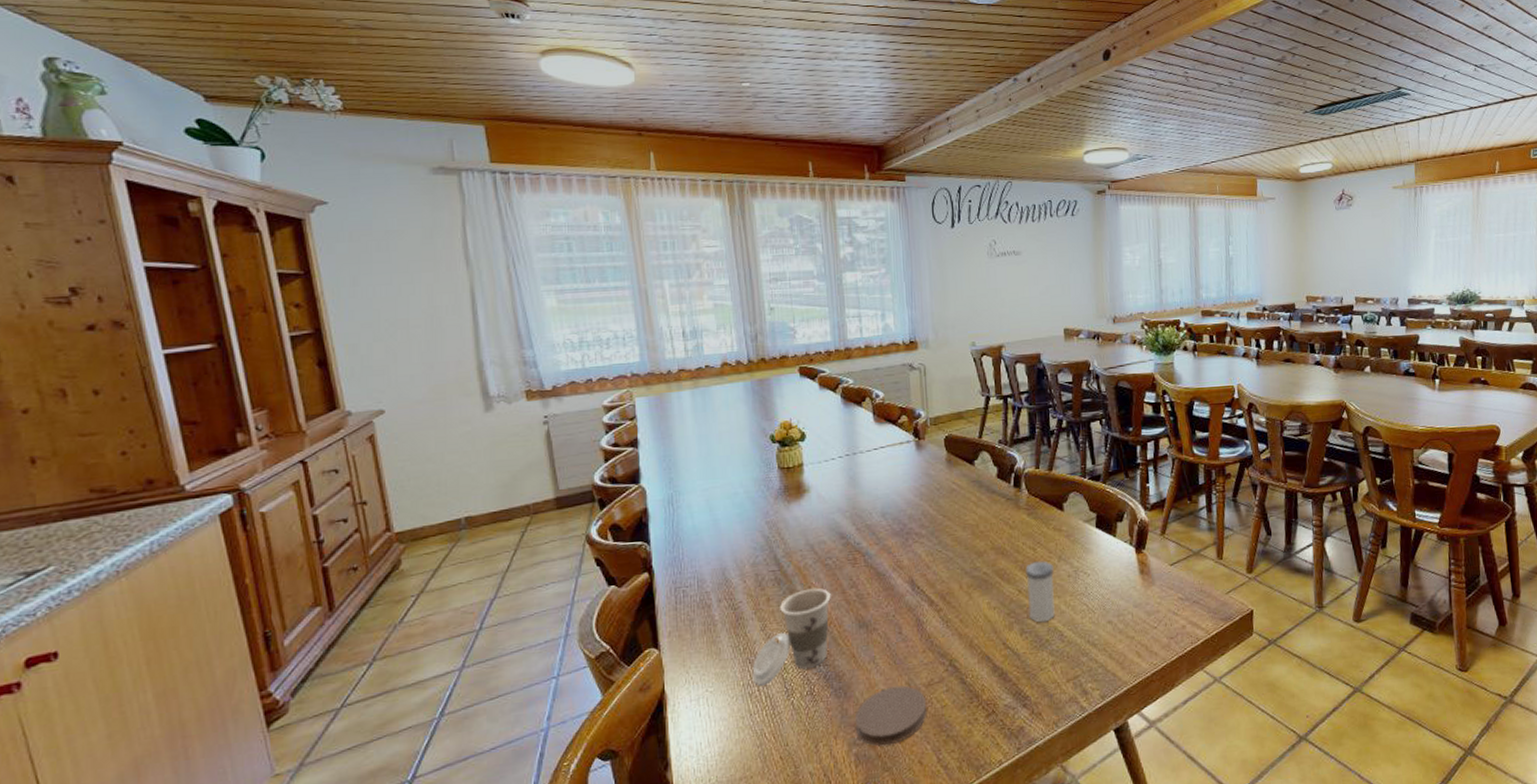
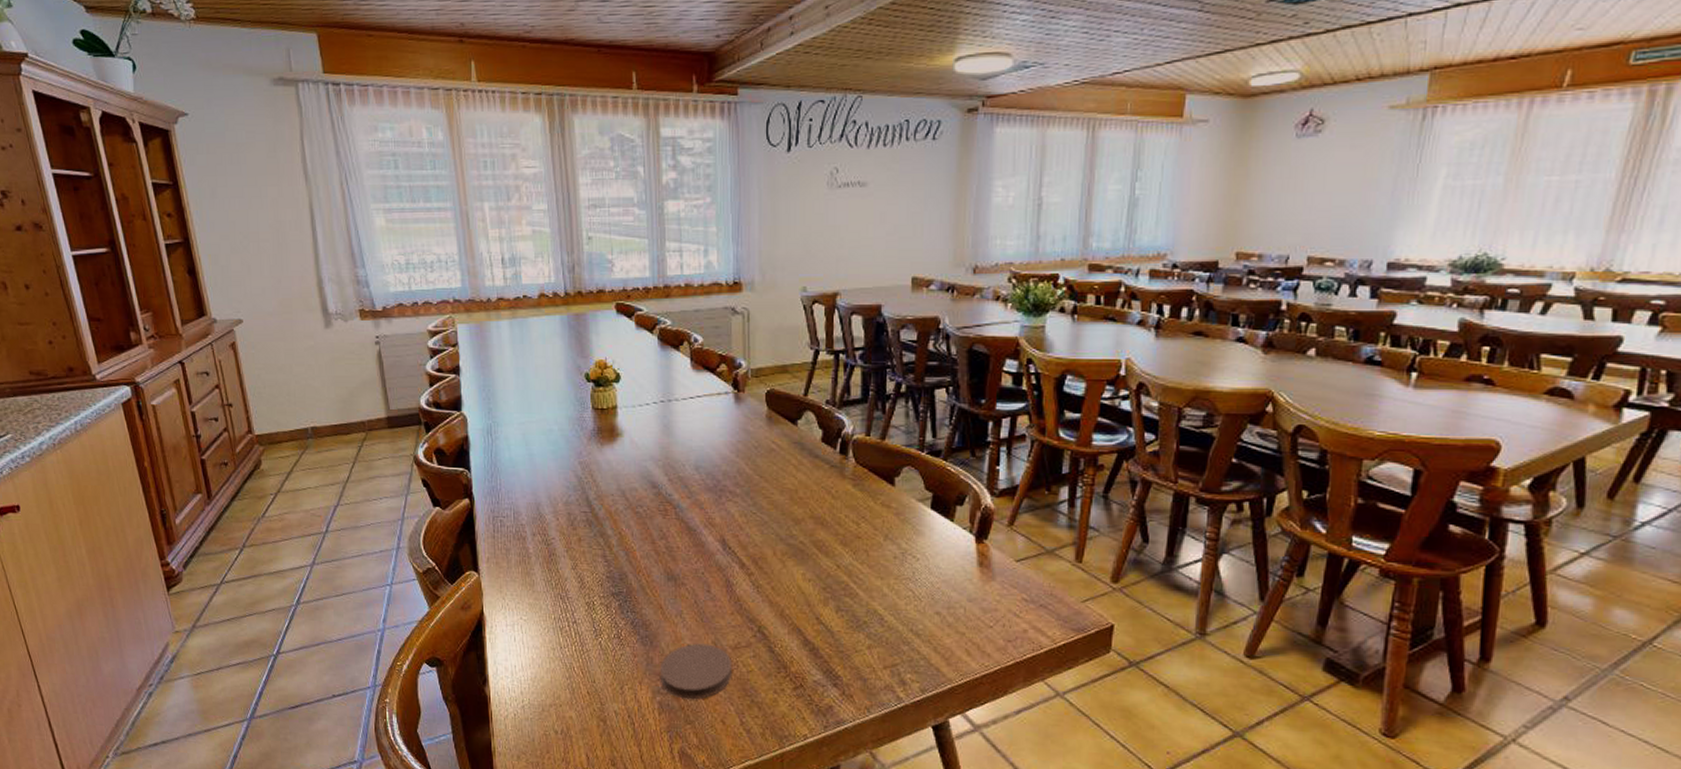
cup: present [752,588,831,687] -> none [563,534,641,623]
salt shaker: present [1025,561,1055,622] -> none [846,537,878,603]

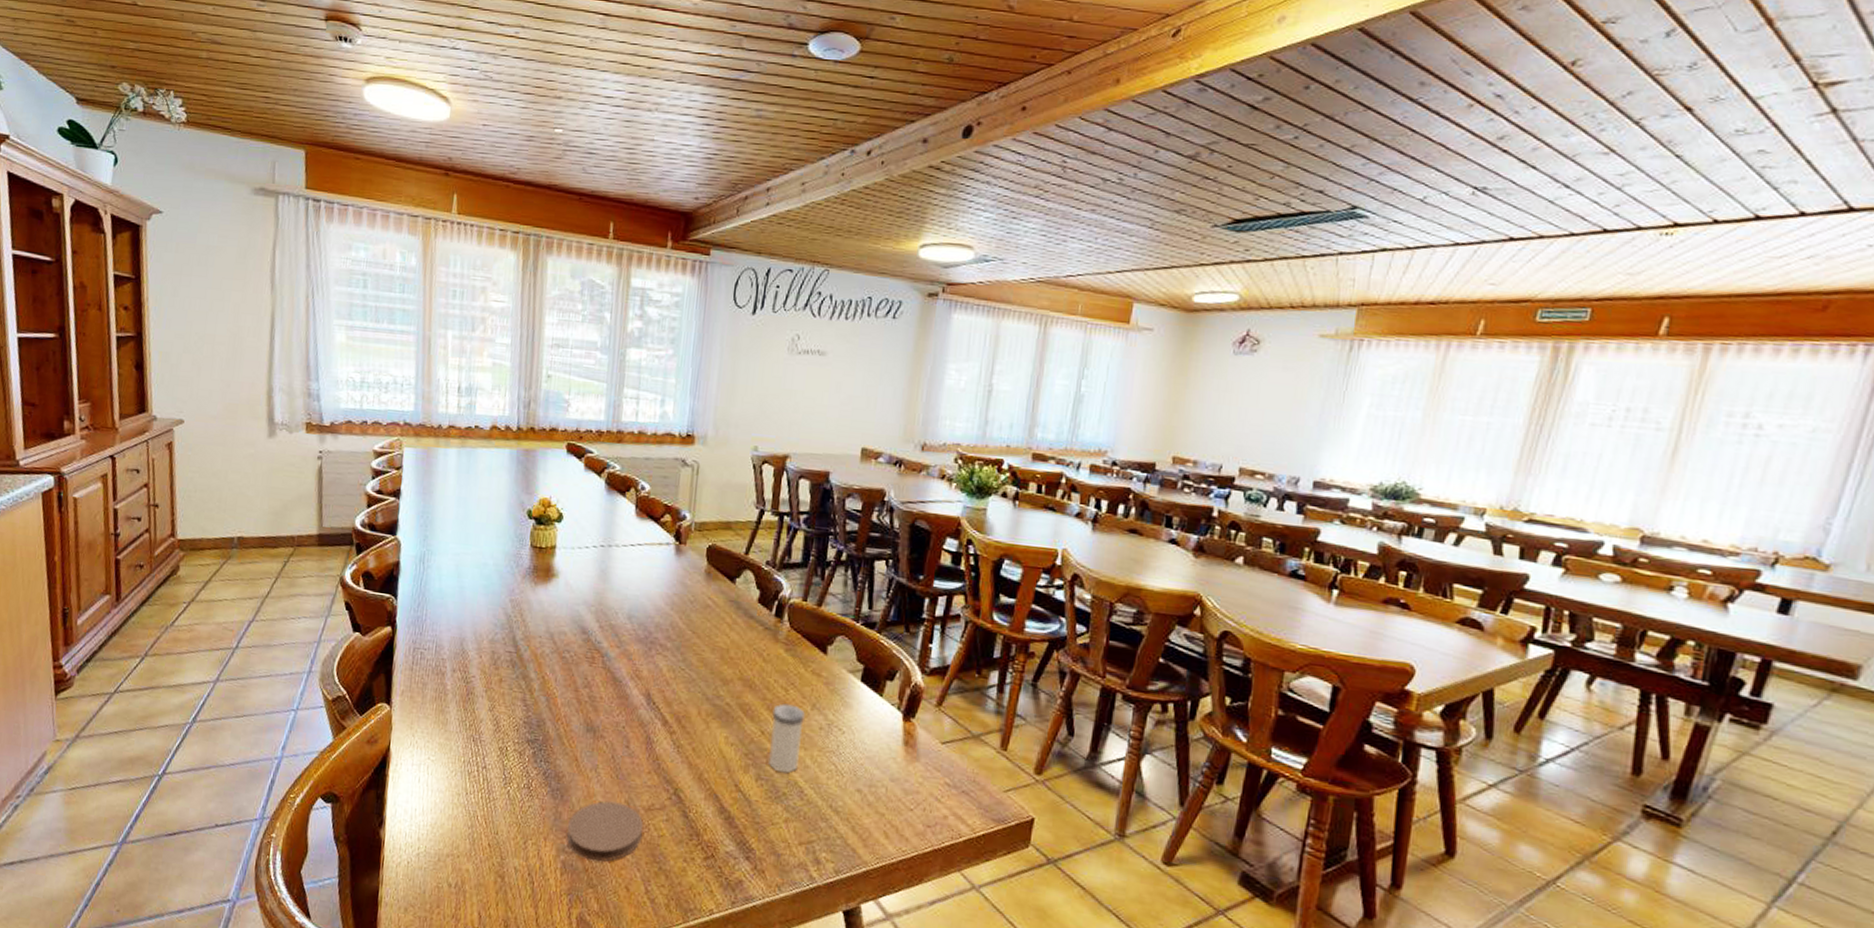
salt shaker: none [846,537,878,603] -> present [769,703,805,773]

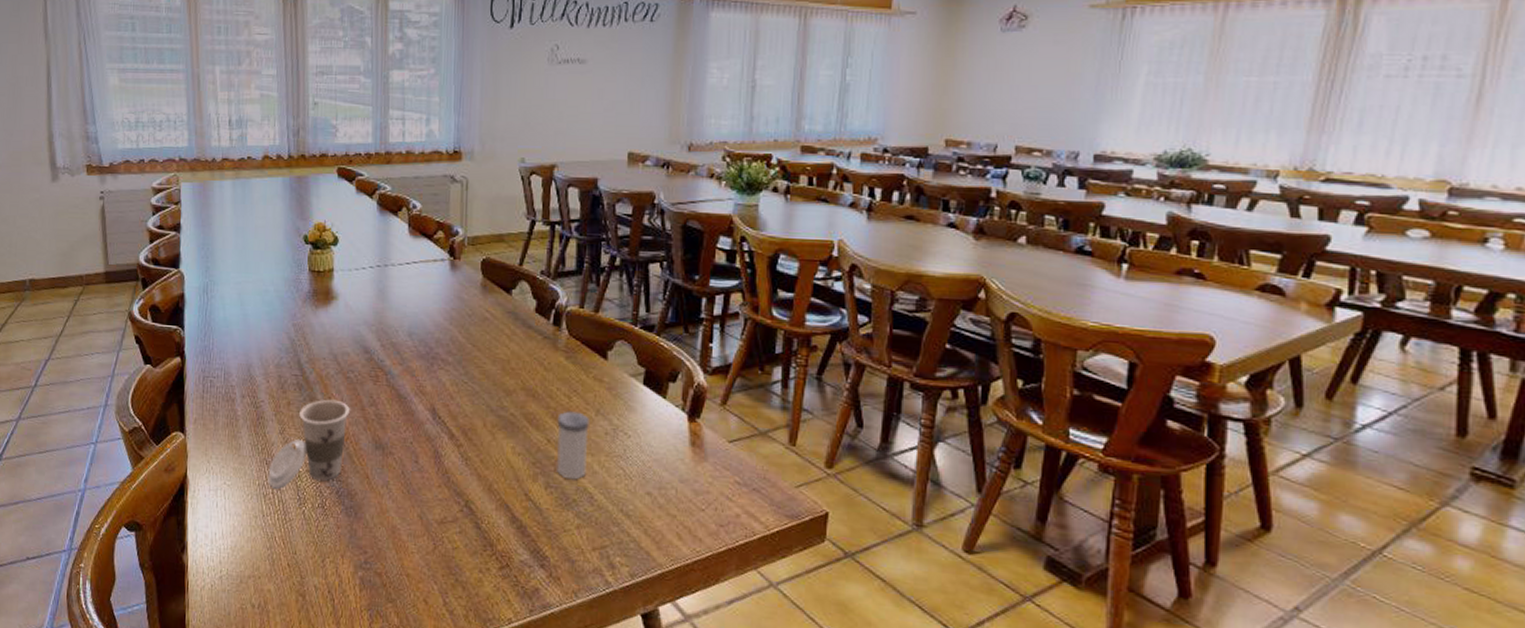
cup: none [473,678,563,768] -> present [268,399,350,490]
coaster: present [567,801,643,862] -> none [363,516,438,577]

